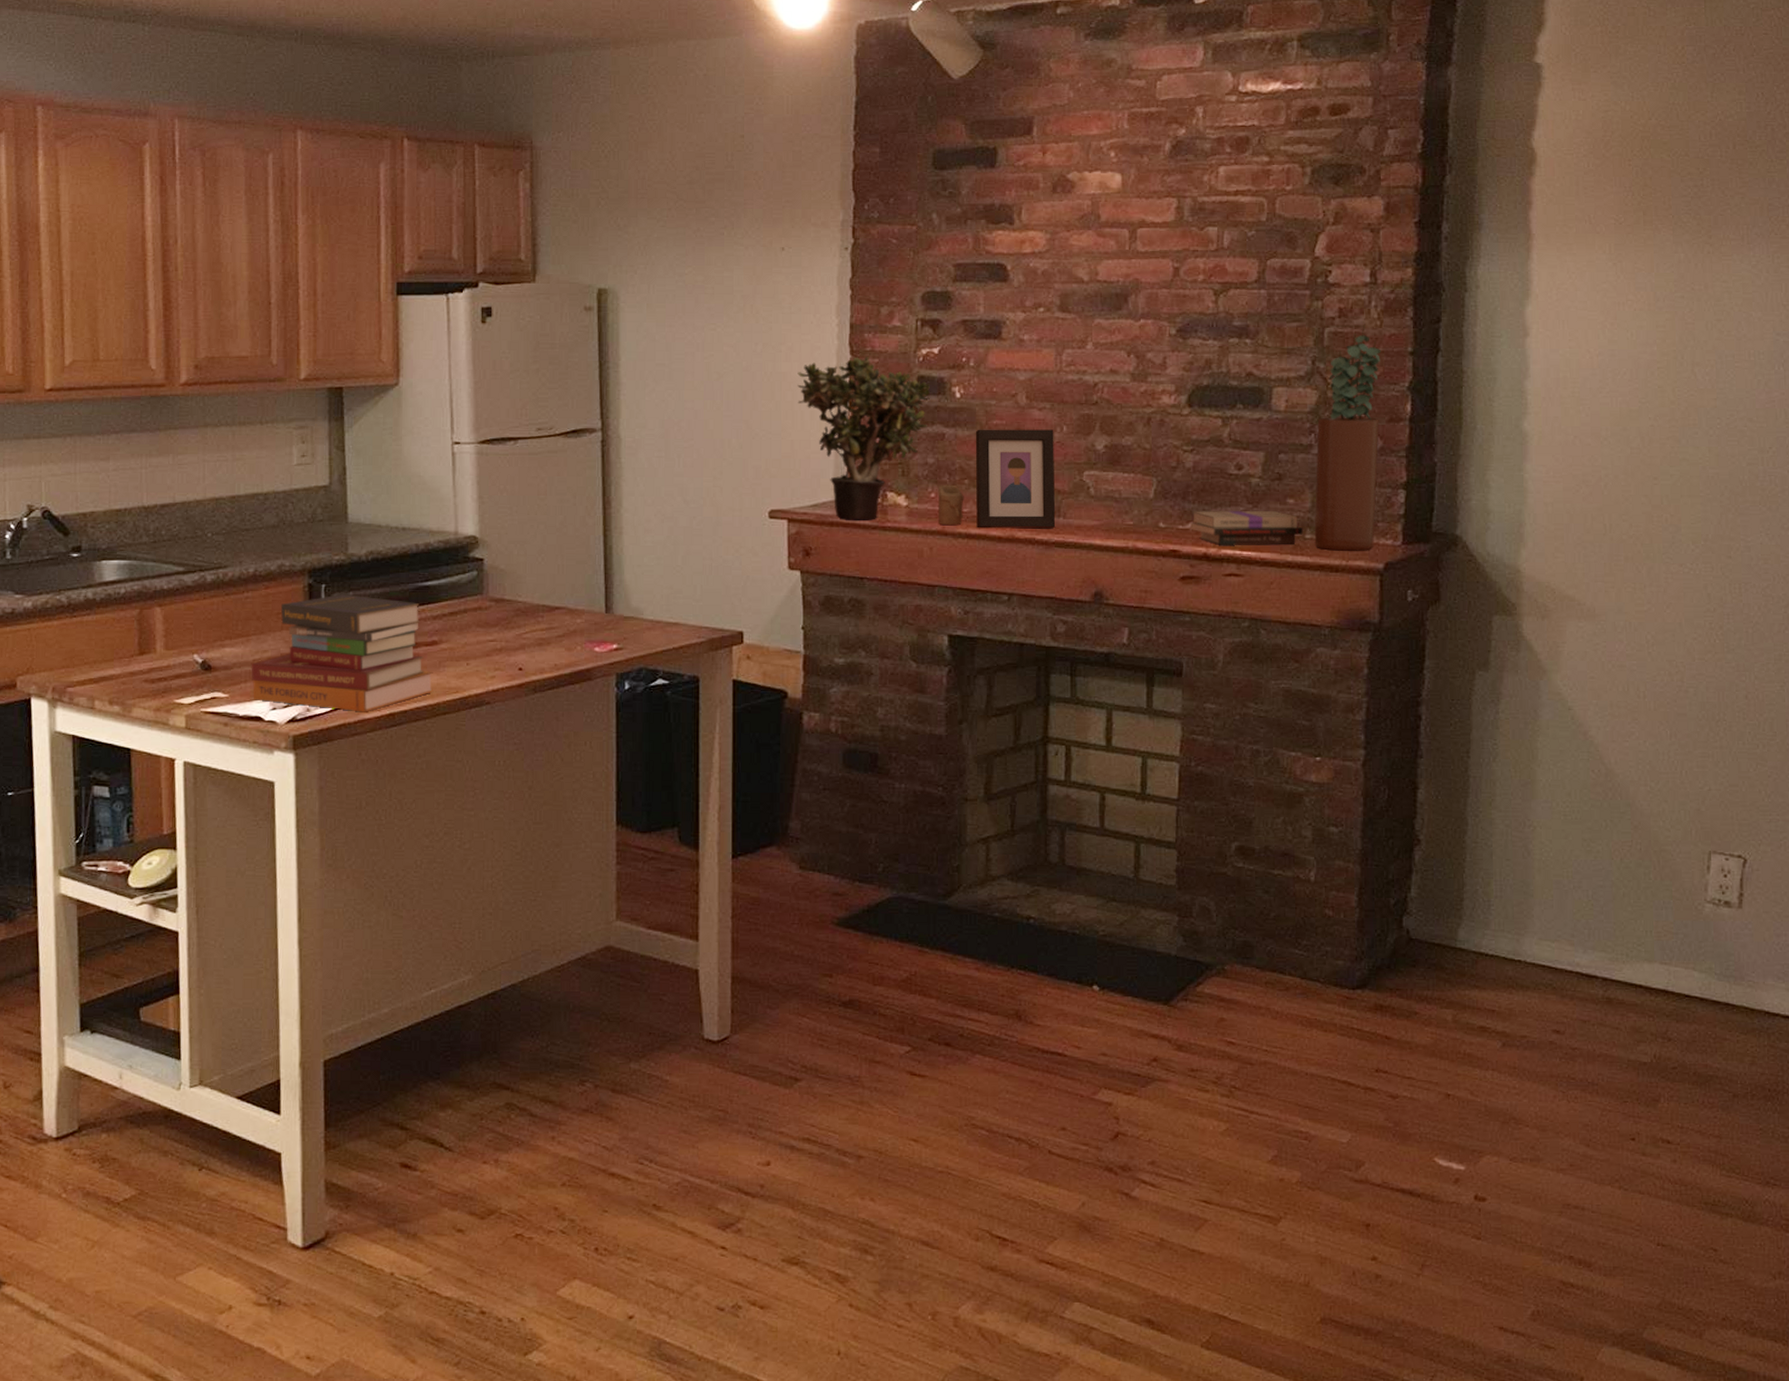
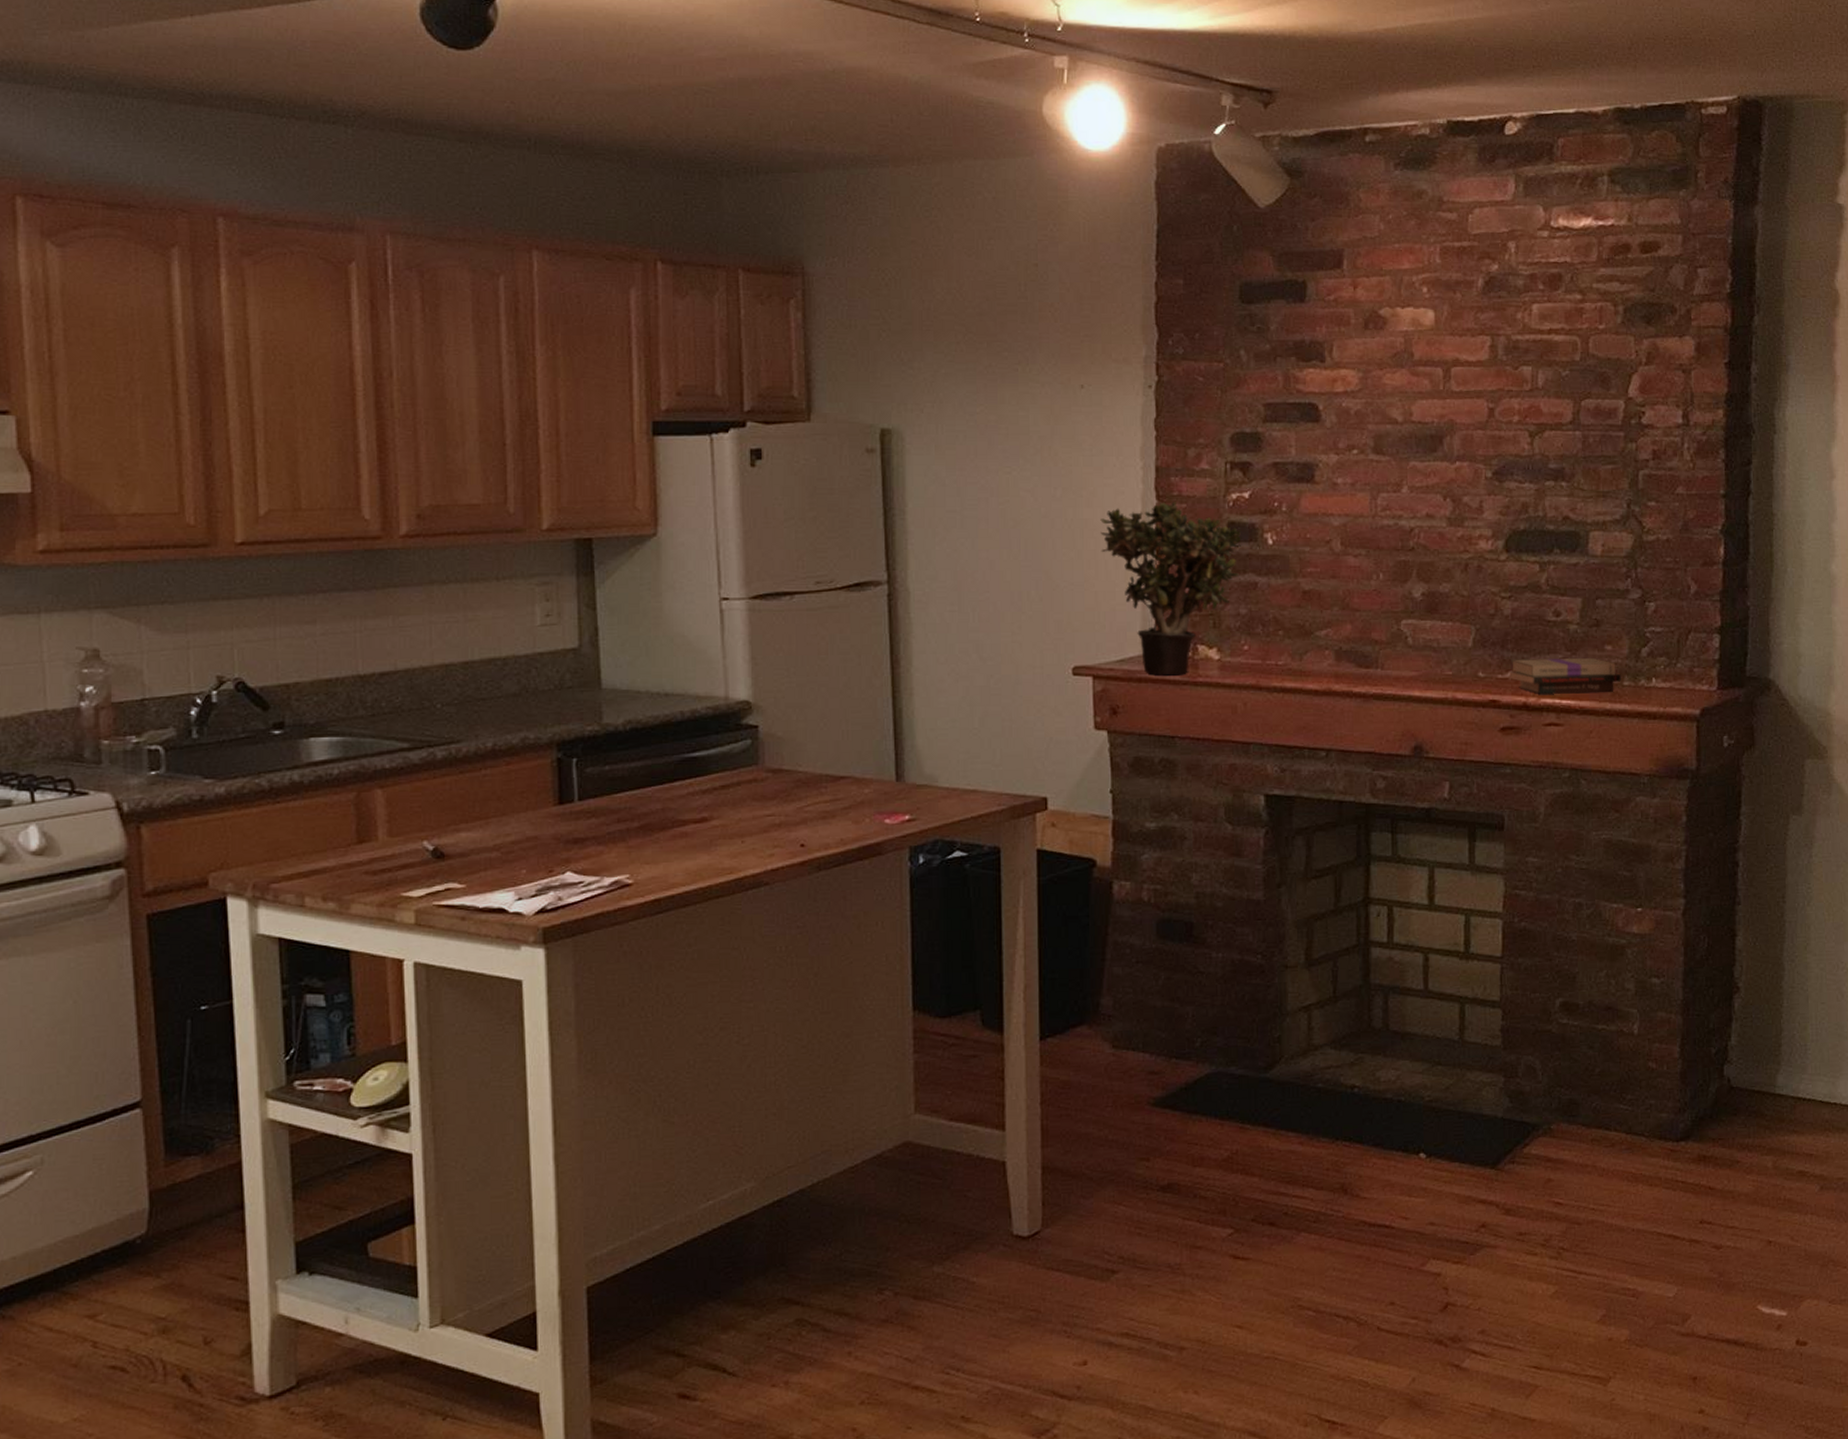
books: present [251,594,433,712] -> none [491,769,704,899]
candle: present [938,486,964,526] -> none [1252,637,1279,680]
picture frame: present [975,429,1055,529] -> none [1289,577,1373,682]
vase: present [1314,324,1382,552] -> none [1632,467,1695,699]

